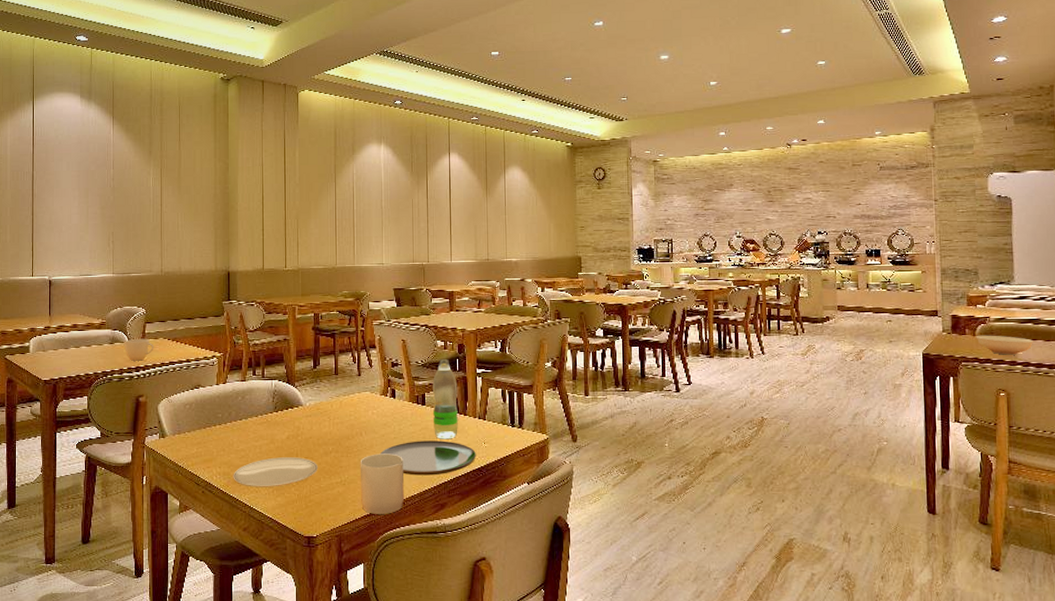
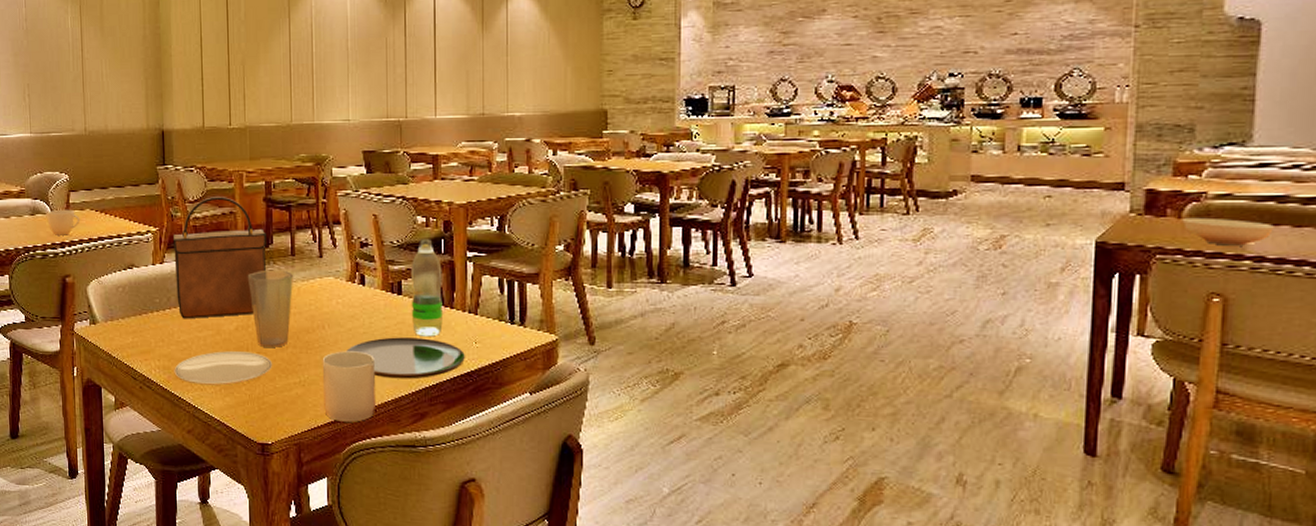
handbag: none [235,326,314,431] -> present [173,197,266,319]
cup: none [298,387,337,453] -> present [247,270,294,347]

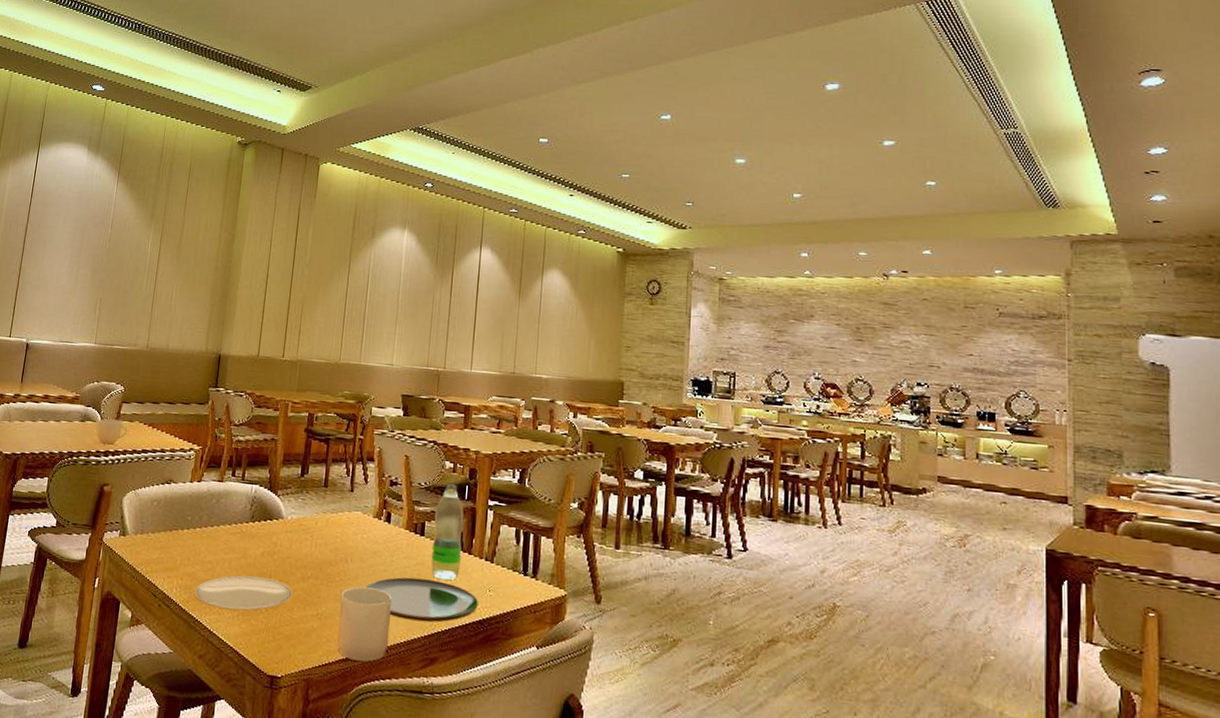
handbag: present [173,197,266,319] -> none [208,422,303,542]
cup: present [247,270,294,347] -> none [279,498,325,577]
bowl: present [1182,217,1274,246] -> none [1117,534,1195,566]

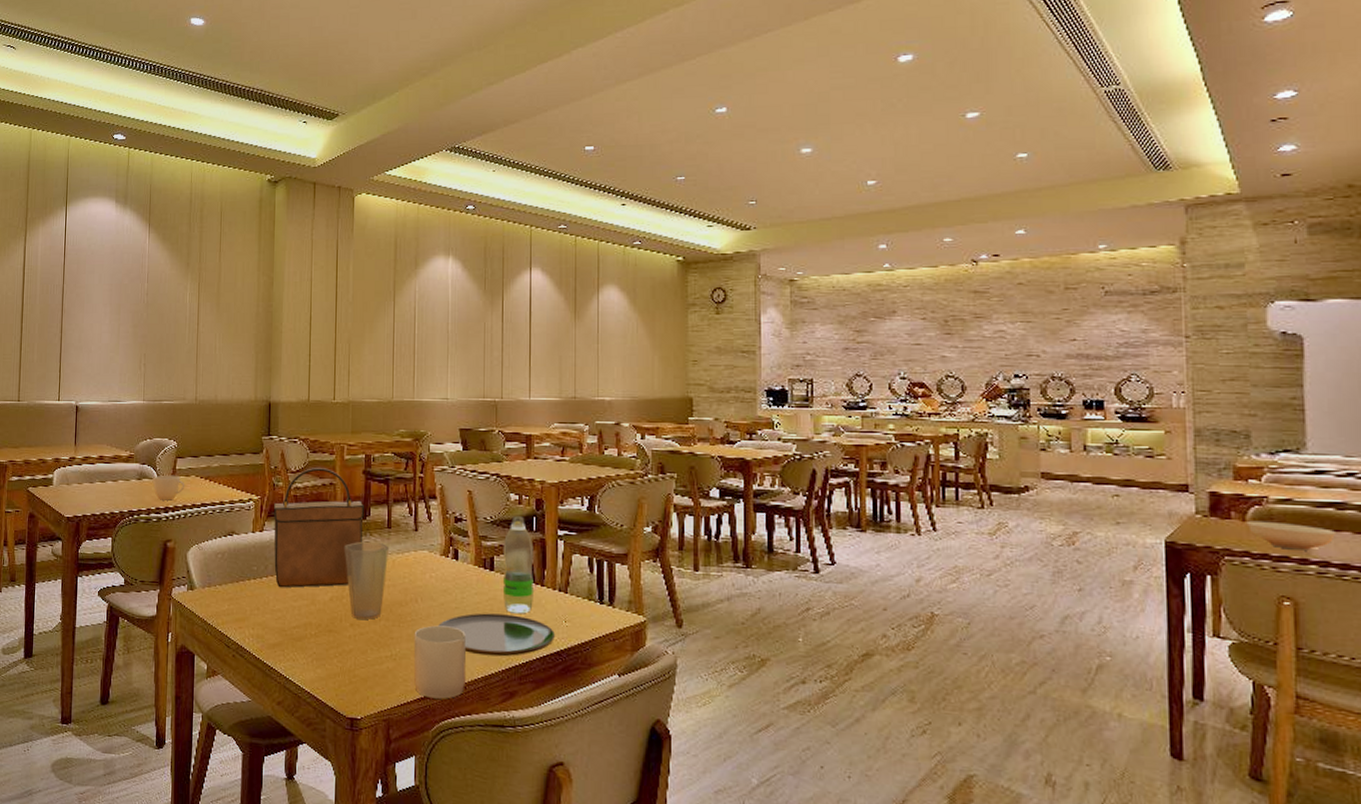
plate: present [194,575,293,612] -> none [267,621,366,657]
handbag: none [208,422,303,542] -> present [274,468,364,588]
cup: none [279,498,325,577] -> present [344,541,390,620]
bowl: none [1117,534,1195,566] -> present [1246,520,1335,550]

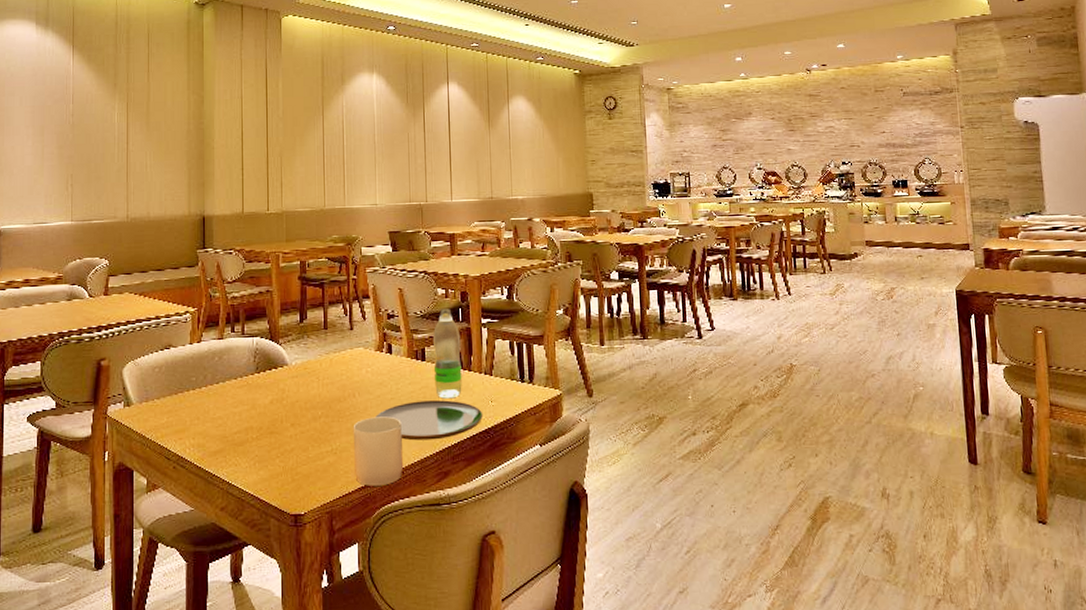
cup: present [153,475,185,501] -> none [84,293,119,320]
handbag: present [274,468,364,588] -> none [212,276,301,396]
cup: present [344,541,390,620] -> none [282,343,327,418]
bowl: present [1246,520,1335,550] -> none [1009,268,1068,290]

